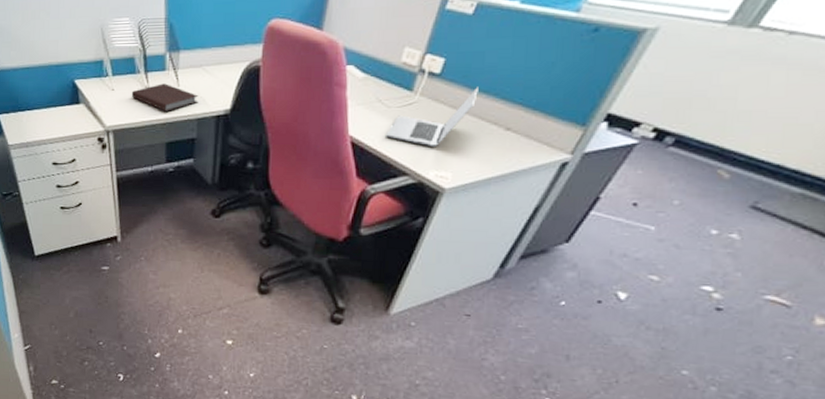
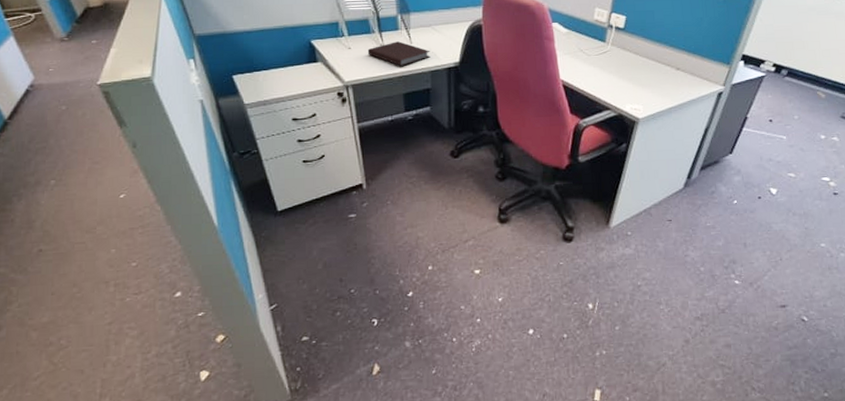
laptop: present [386,87,478,148] -> none [589,37,653,86]

